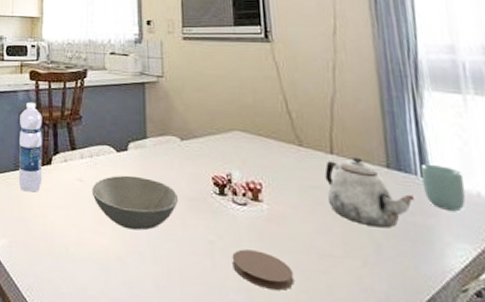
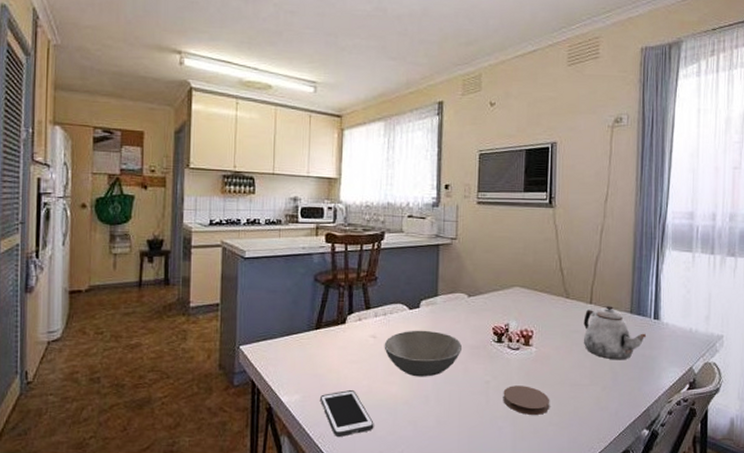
water bottle: present [18,102,42,193] -> none [312,264,338,350]
cell phone: none [28,238,85,293] -> present [320,390,374,438]
cup: present [420,163,466,211] -> none [653,308,683,343]

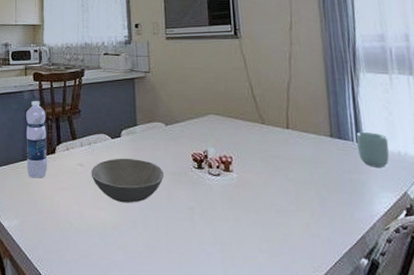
water bottle: none [312,264,338,350] -> present [26,100,48,178]
cell phone: present [320,390,374,438] -> none [37,216,87,261]
coaster: present [503,385,550,415] -> none [208,211,258,241]
teapot: present [583,306,647,360] -> none [282,131,352,185]
cup: none [653,308,683,343] -> present [355,131,390,167]

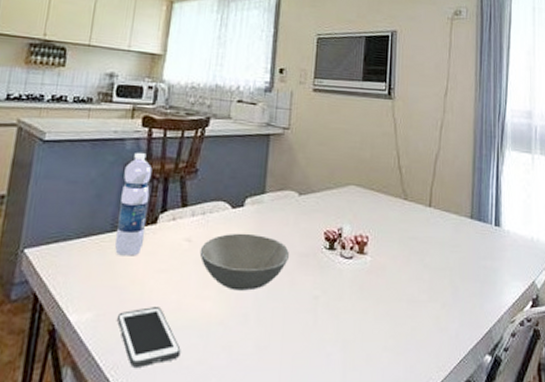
cell phone: none [37,216,87,261] -> present [117,307,181,369]
cup: present [355,131,390,167] -> none [494,214,524,254]

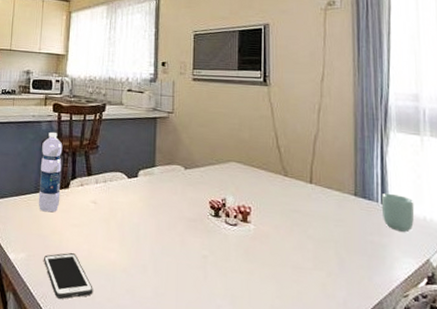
soup bowl: present [199,233,290,291] -> none [104,198,180,247]
cup: none [494,214,524,254] -> present [381,192,415,232]

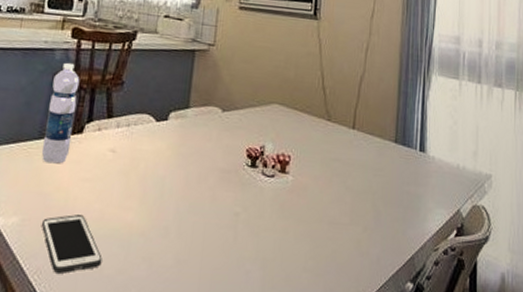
cup: present [381,192,415,232] -> none [419,139,450,181]

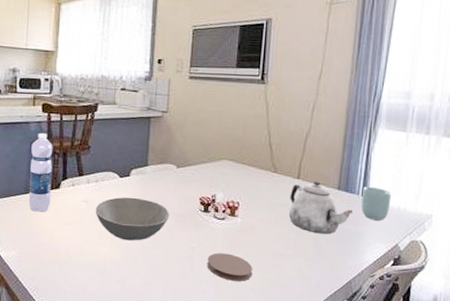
cell phone: present [42,214,102,275] -> none [35,249,85,291]
soup bowl: none [123,146,212,204] -> present [95,197,170,241]
coaster: none [253,220,306,258] -> present [207,253,253,281]
teapot: none [345,133,412,197] -> present [289,182,354,234]
cup: none [419,139,450,181] -> present [360,186,392,221]

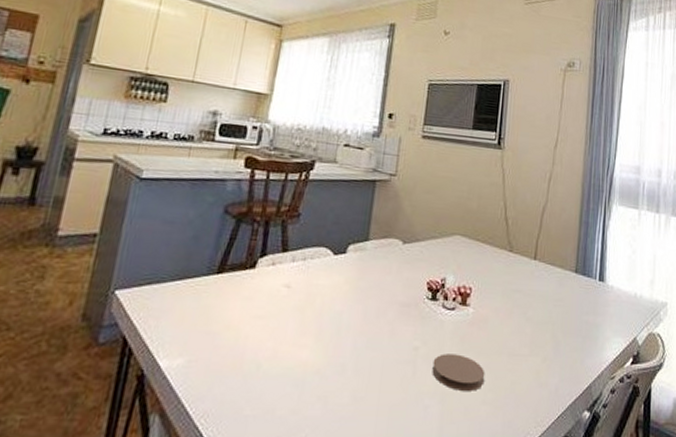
water bottle: present [28,132,53,212] -> none [210,193,254,301]
soup bowl: present [95,197,170,241] -> none [298,280,391,340]
teapot: present [289,182,354,234] -> none [525,263,591,327]
cup: present [360,186,392,221] -> none [598,269,628,310]

